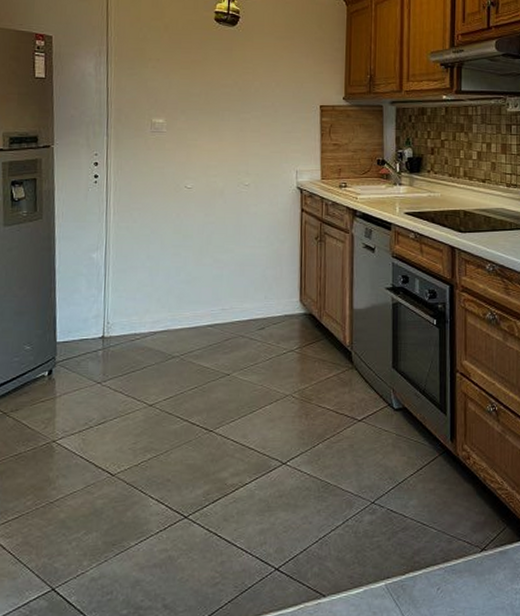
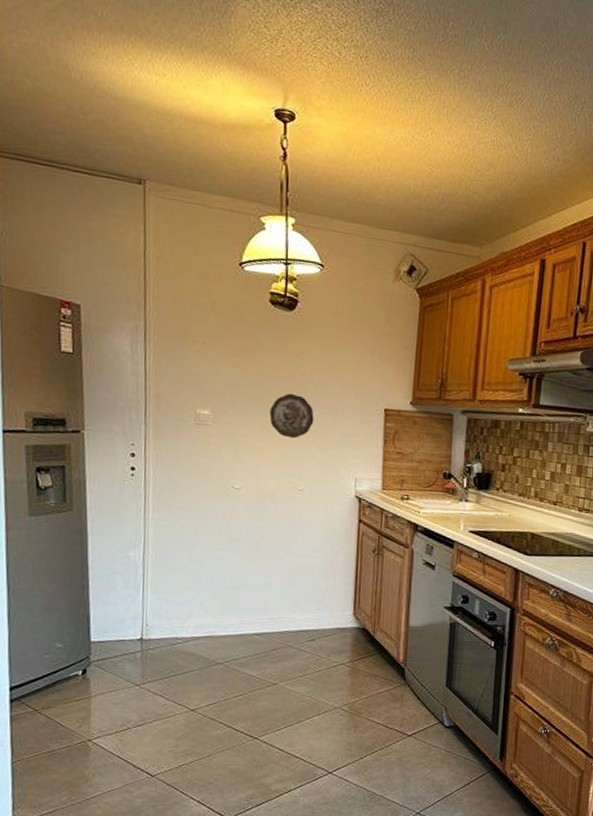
decorative plate: none [217,98,257,138] -> present [269,393,314,439]

